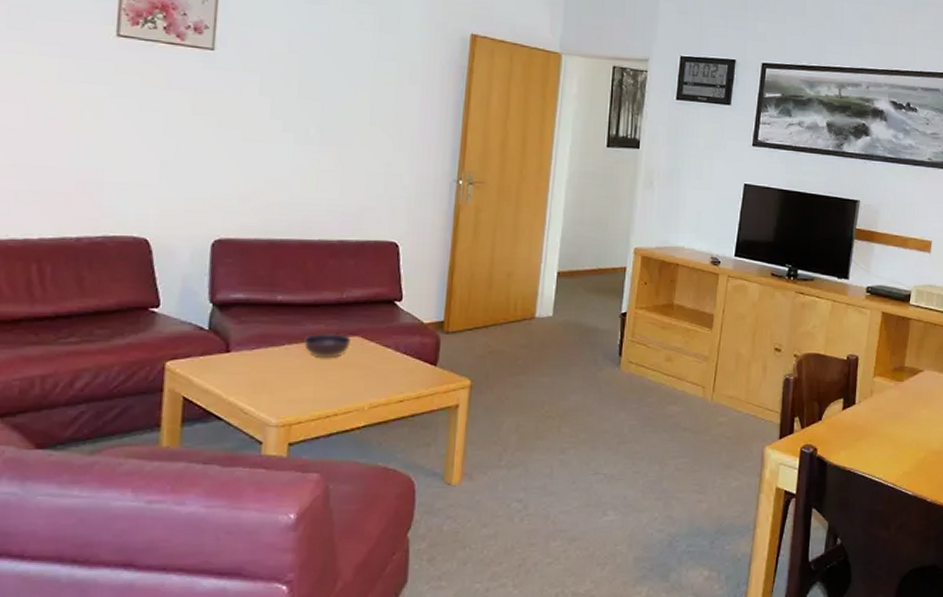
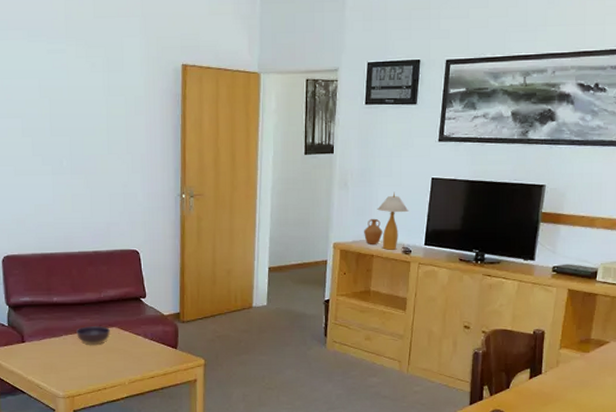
vase: none [669,223,690,252] -> present [364,218,383,244]
table lamp: none [684,195,719,260] -> present [377,191,409,250]

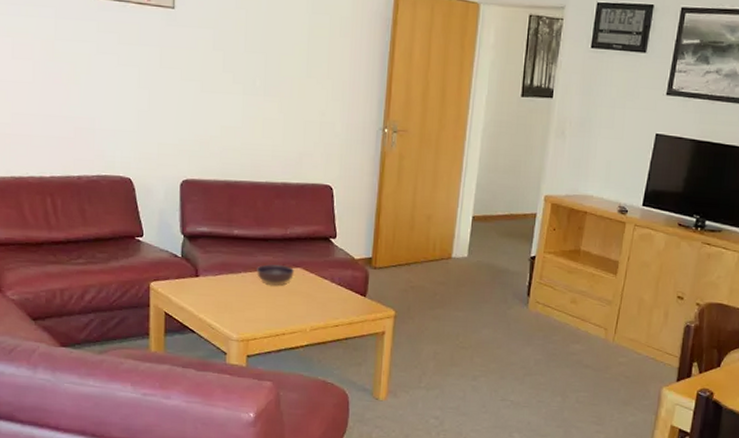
vase: present [364,218,383,244] -> none [578,172,599,201]
table lamp: present [377,191,409,250] -> none [595,145,629,208]

